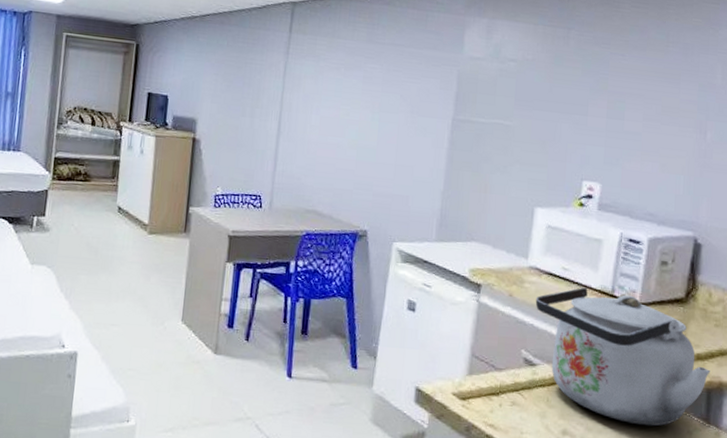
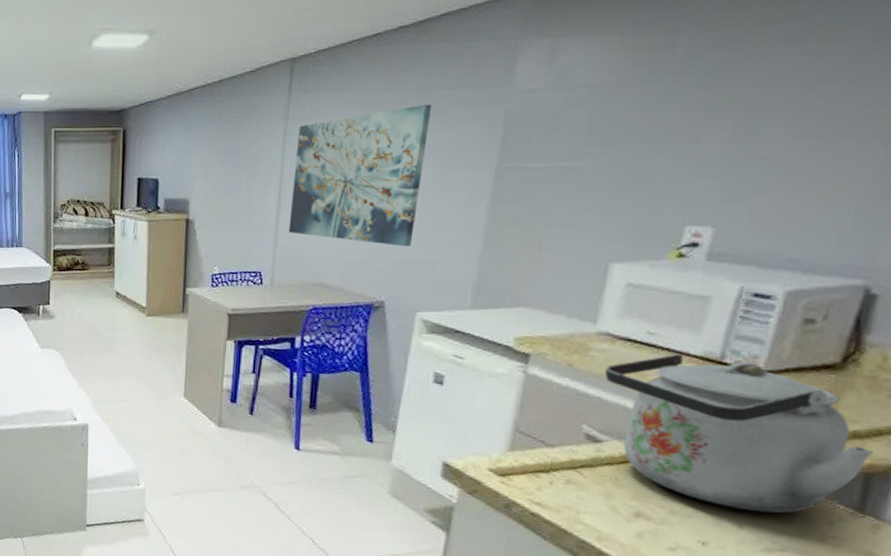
wall art: none [286,57,404,182] -> present [288,104,433,247]

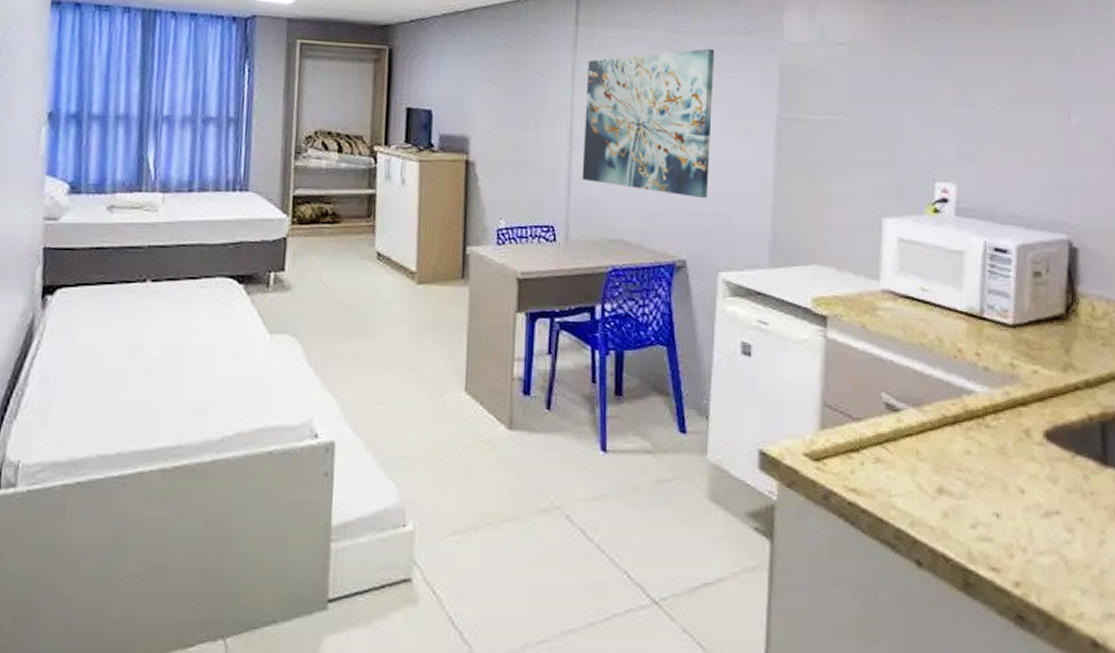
kettle: present [604,353,874,514] -> none [892,310,1103,474]

